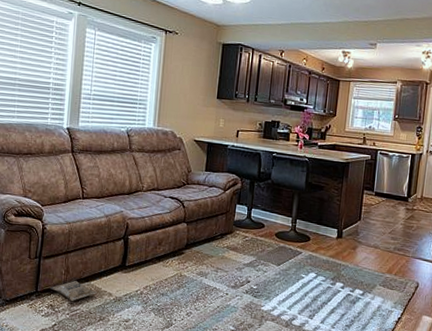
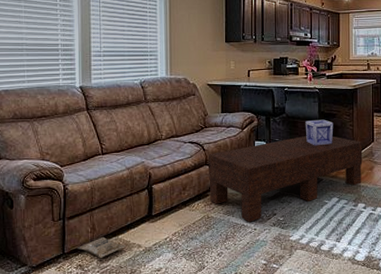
coffee table: none [185,205,348,286] -> present [208,136,363,222]
wooden crate: none [289,190,320,218] -> present [305,119,334,146]

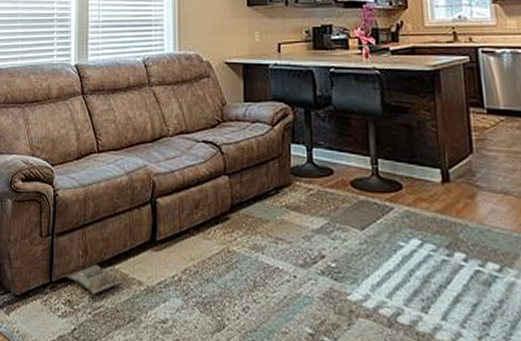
coffee table: present [208,136,363,222] -> none [228,139,458,265]
wooden crate: present [305,119,334,146] -> none [362,115,407,155]

